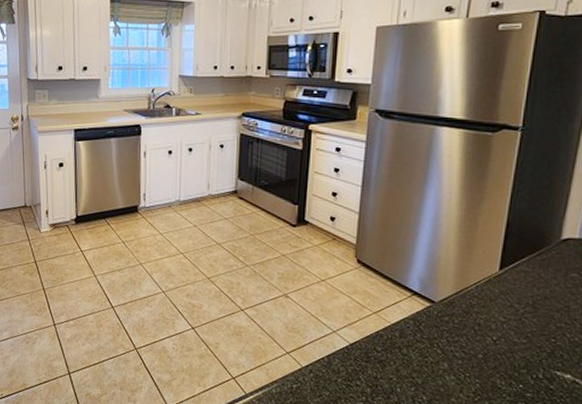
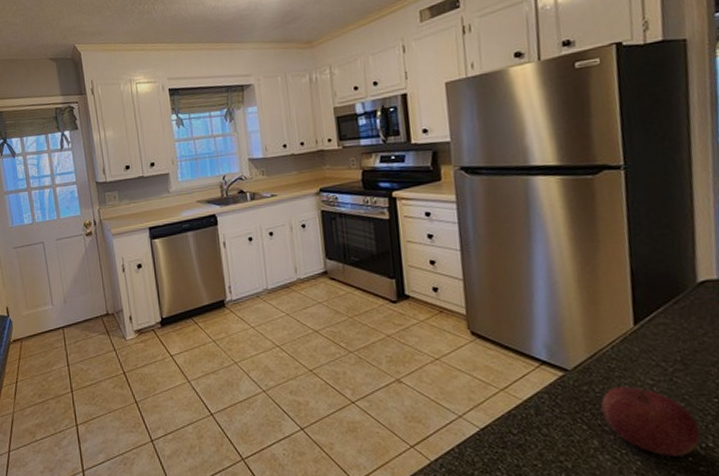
fruit: none [456,320,534,383] -> present [601,387,701,456]

